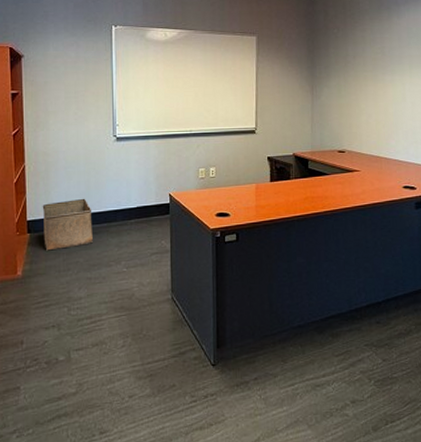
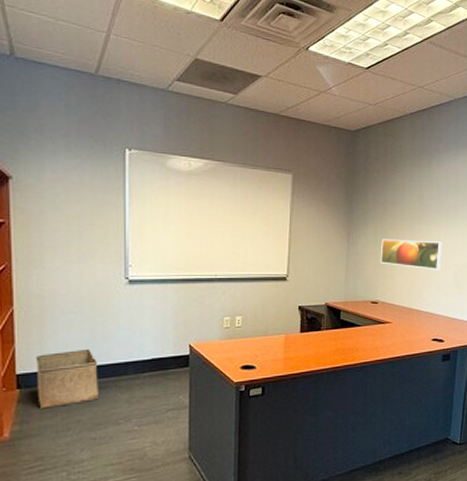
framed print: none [344,90,408,119] -> present [380,239,443,271]

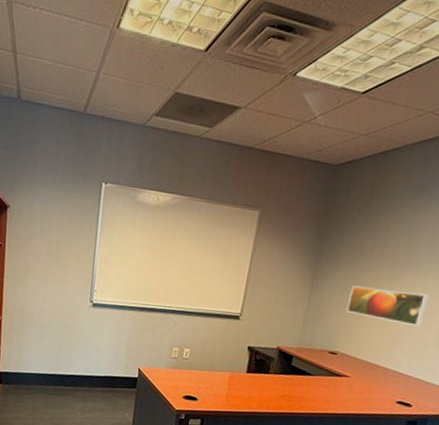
storage bin: present [35,348,100,409] -> none [13,358,60,404]

